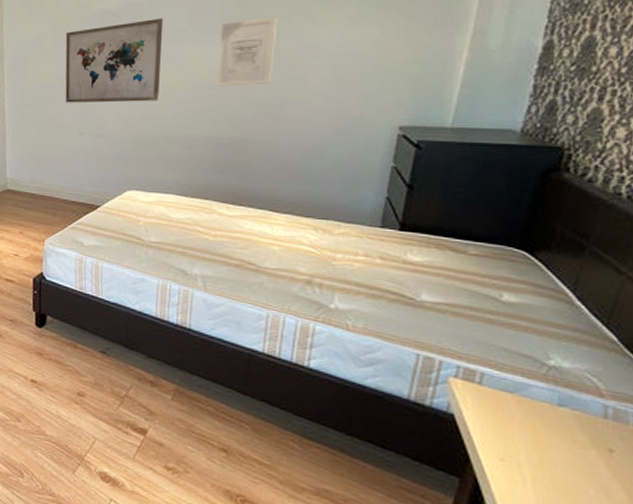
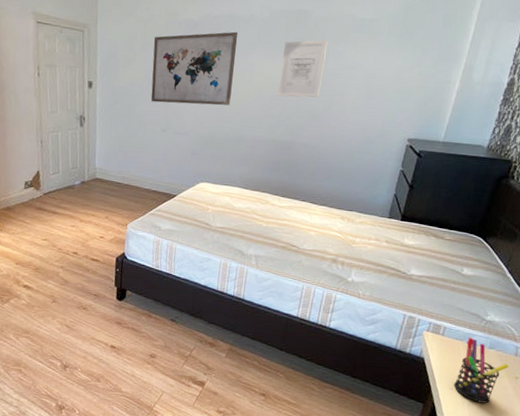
pen holder: none [505,388,596,485] -> present [453,337,510,403]

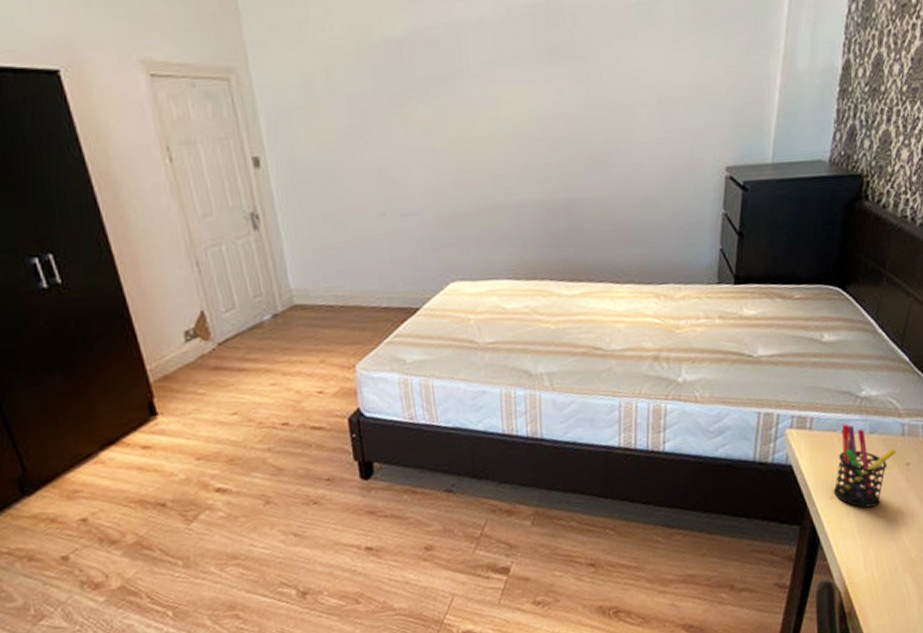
wall art: present [151,31,238,106] -> none [341,46,473,174]
wall art: present [278,40,328,98] -> none [535,41,597,135]

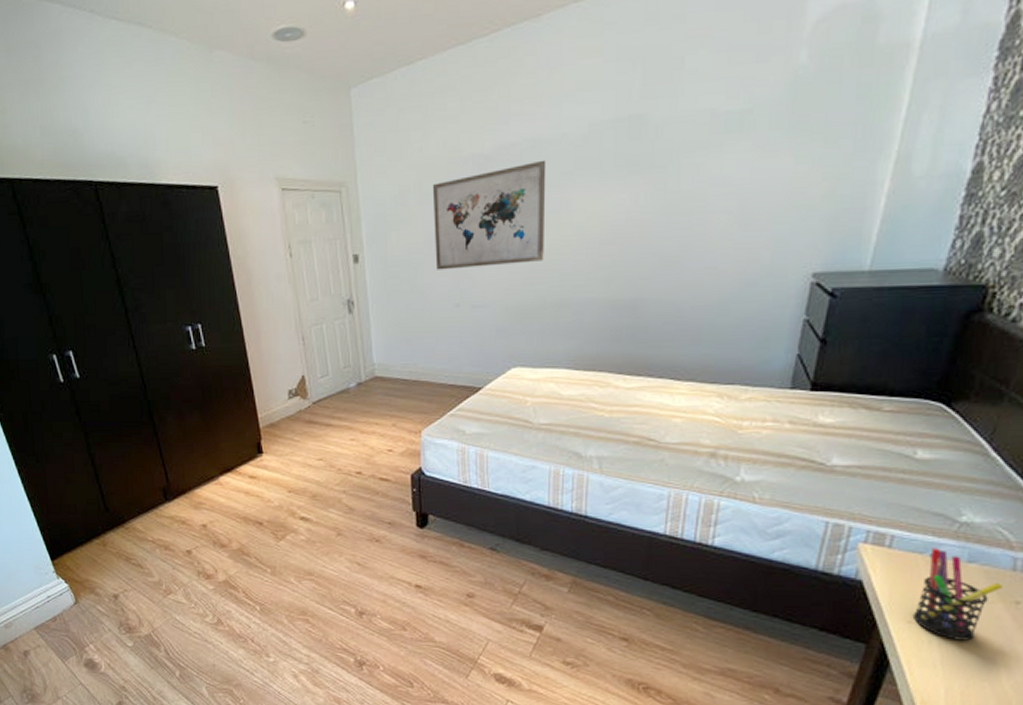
wall art: none [341,46,473,174] -> present [432,160,547,270]

